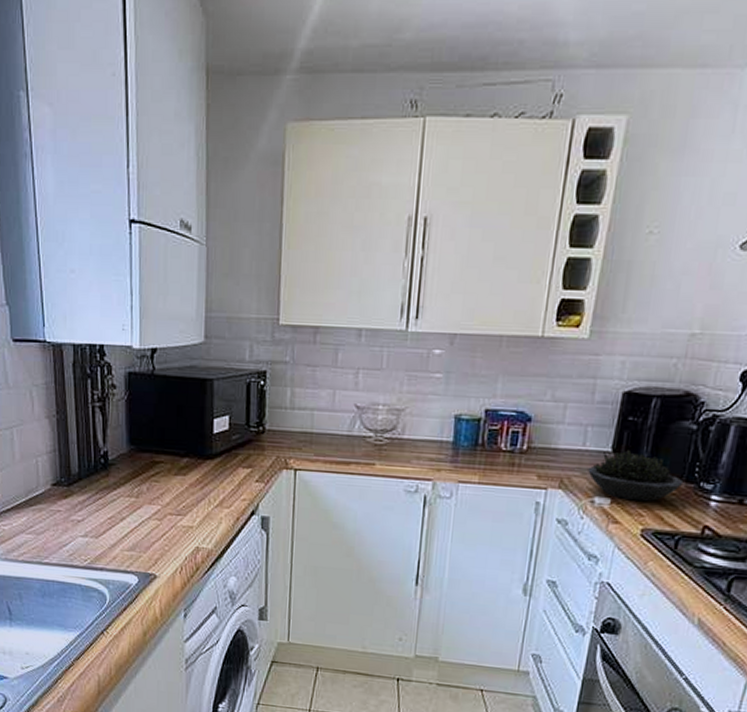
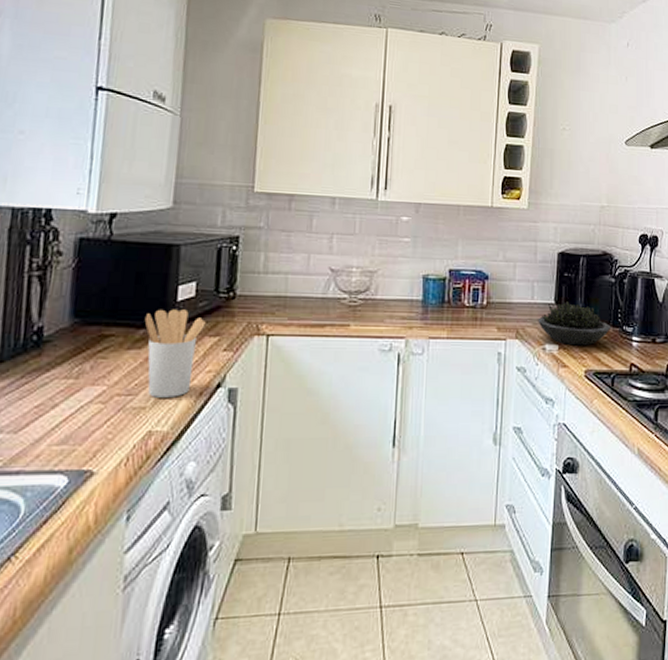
utensil holder: none [187,440,239,520] -> present [144,309,206,398]

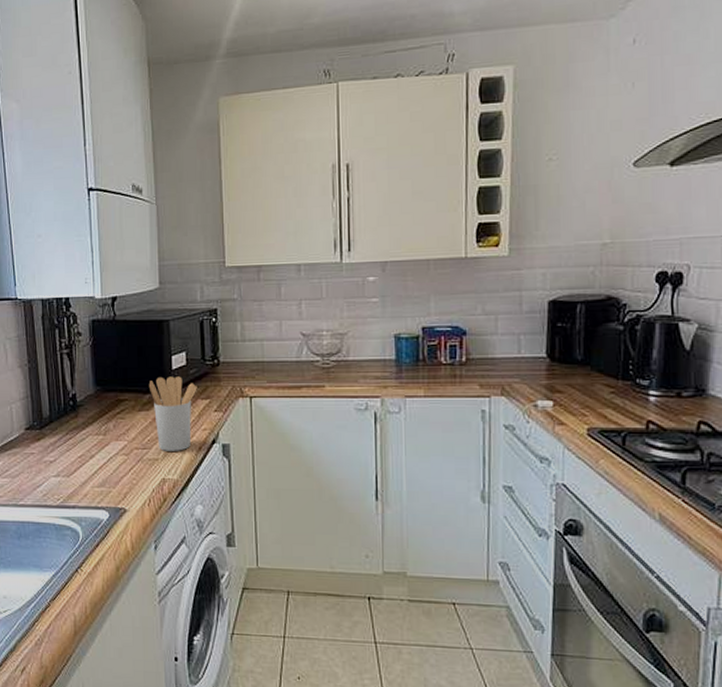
succulent plant: present [538,301,611,346] -> none [527,354,620,402]

